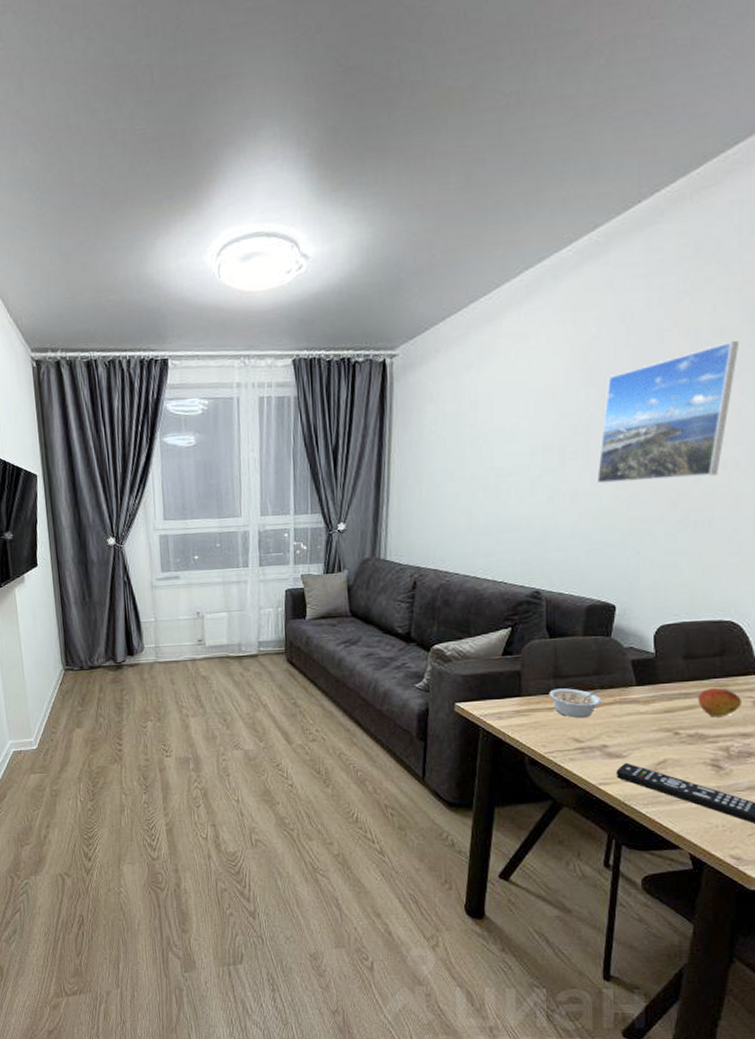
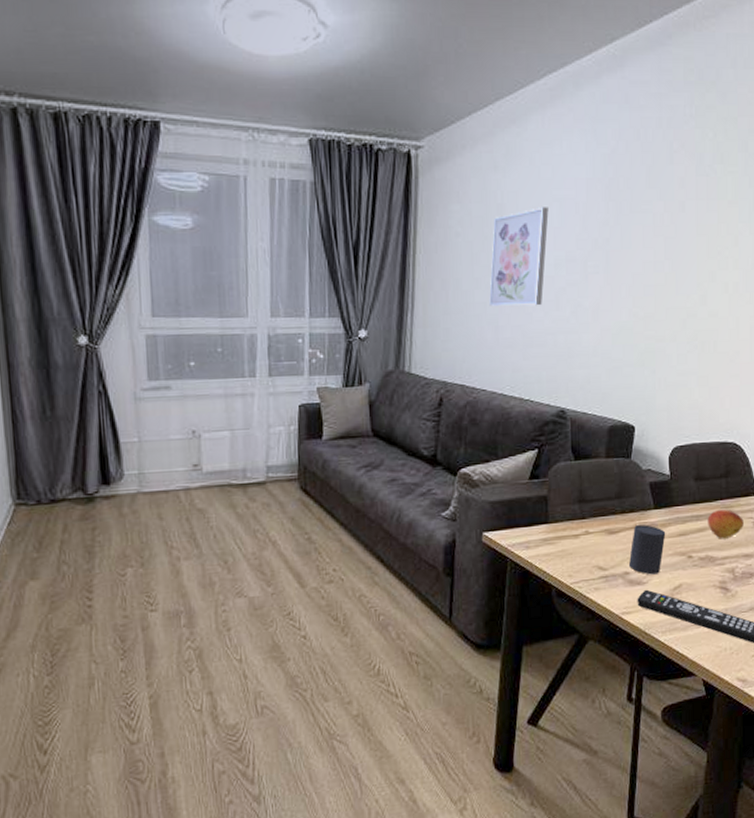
wall art: none [462,399,524,496] -> present [489,207,549,306]
legume: present [549,688,602,719] -> none [574,513,623,545]
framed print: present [596,340,738,484] -> none [616,168,735,300]
cup: none [608,700,650,749] -> present [629,524,666,575]

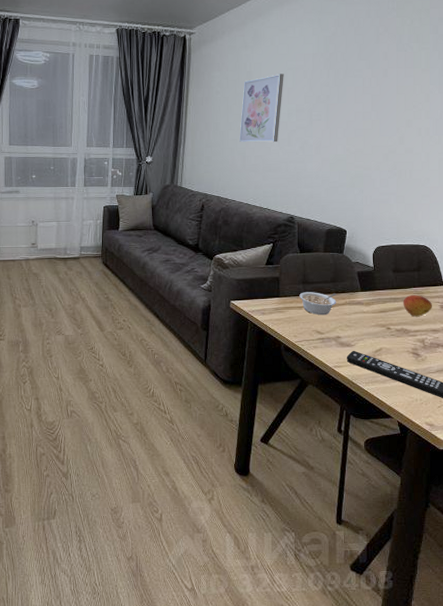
legume: none [574,513,623,545] -> present [299,292,337,316]
cup: present [629,524,666,575] -> none [341,302,370,340]

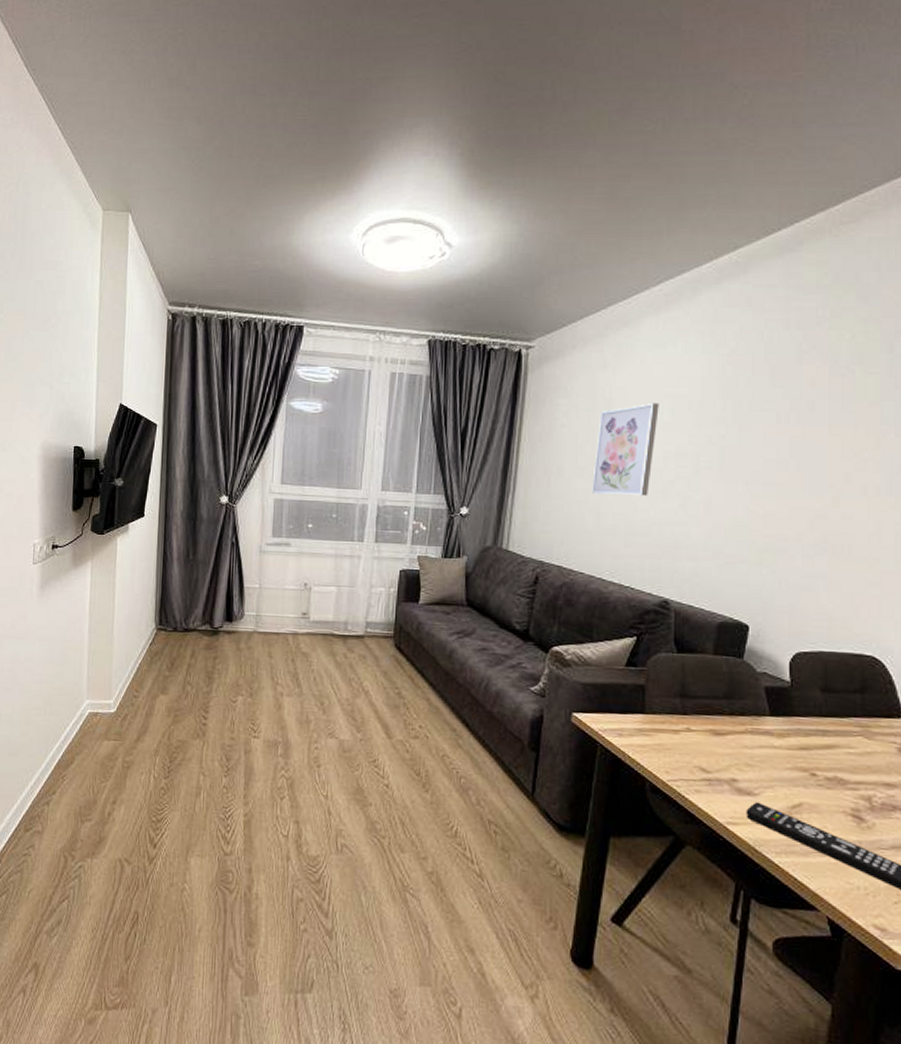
legume: present [299,292,337,316] -> none [675,709,732,746]
fruit: present [403,295,432,317] -> none [837,728,884,762]

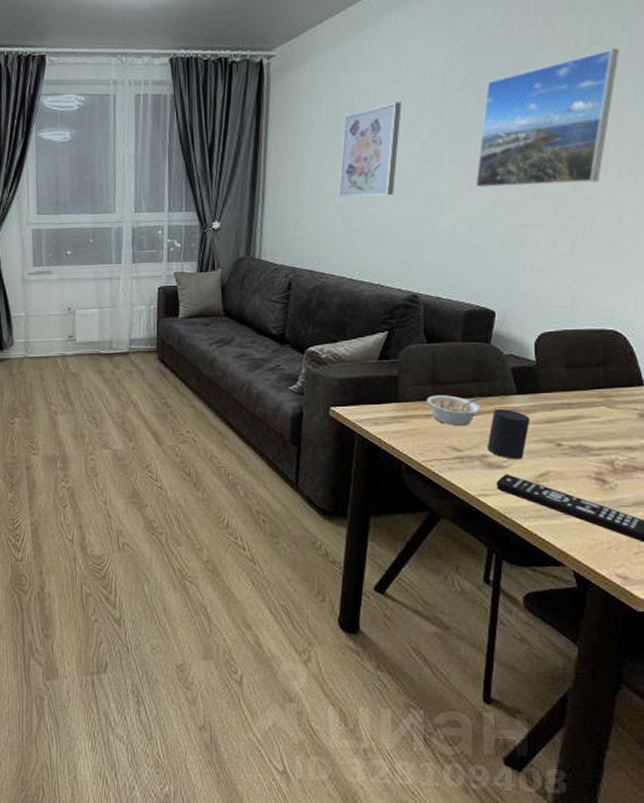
legume: none [675,709,732,746] -> present [426,395,481,427]
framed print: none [731,369,878,501] -> present [475,48,619,188]
cup: none [738,730,784,787] -> present [488,409,531,460]

